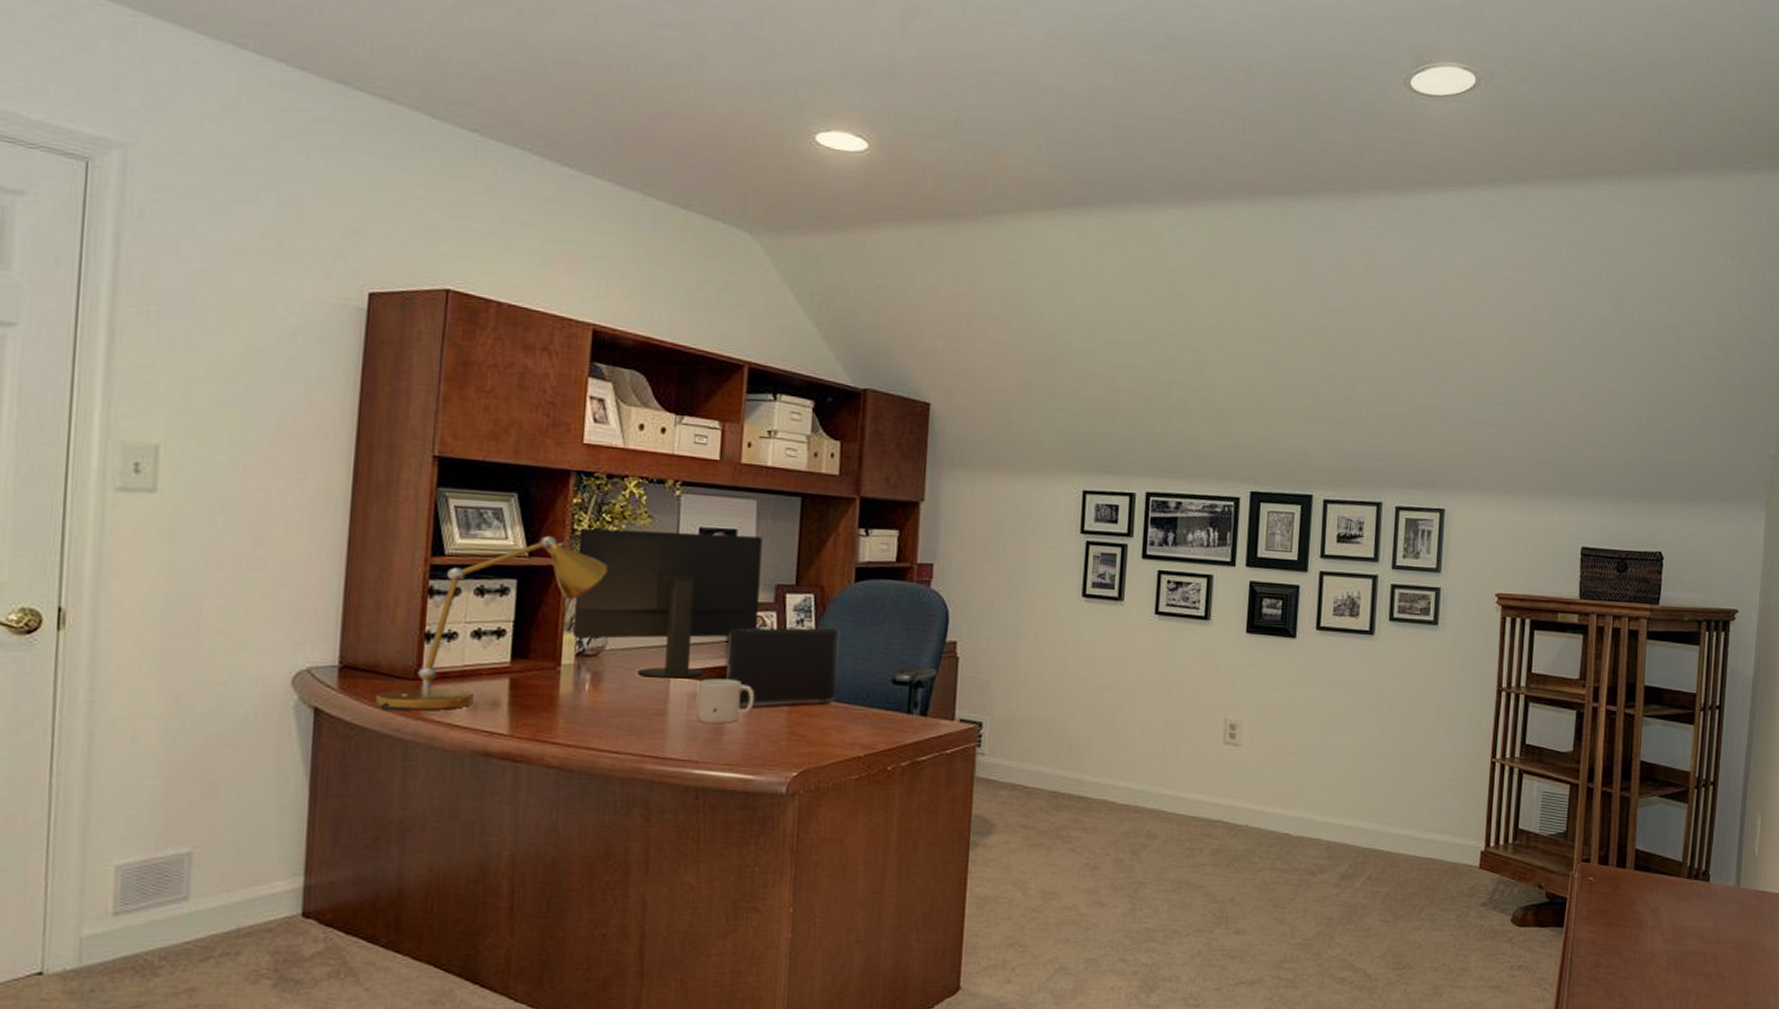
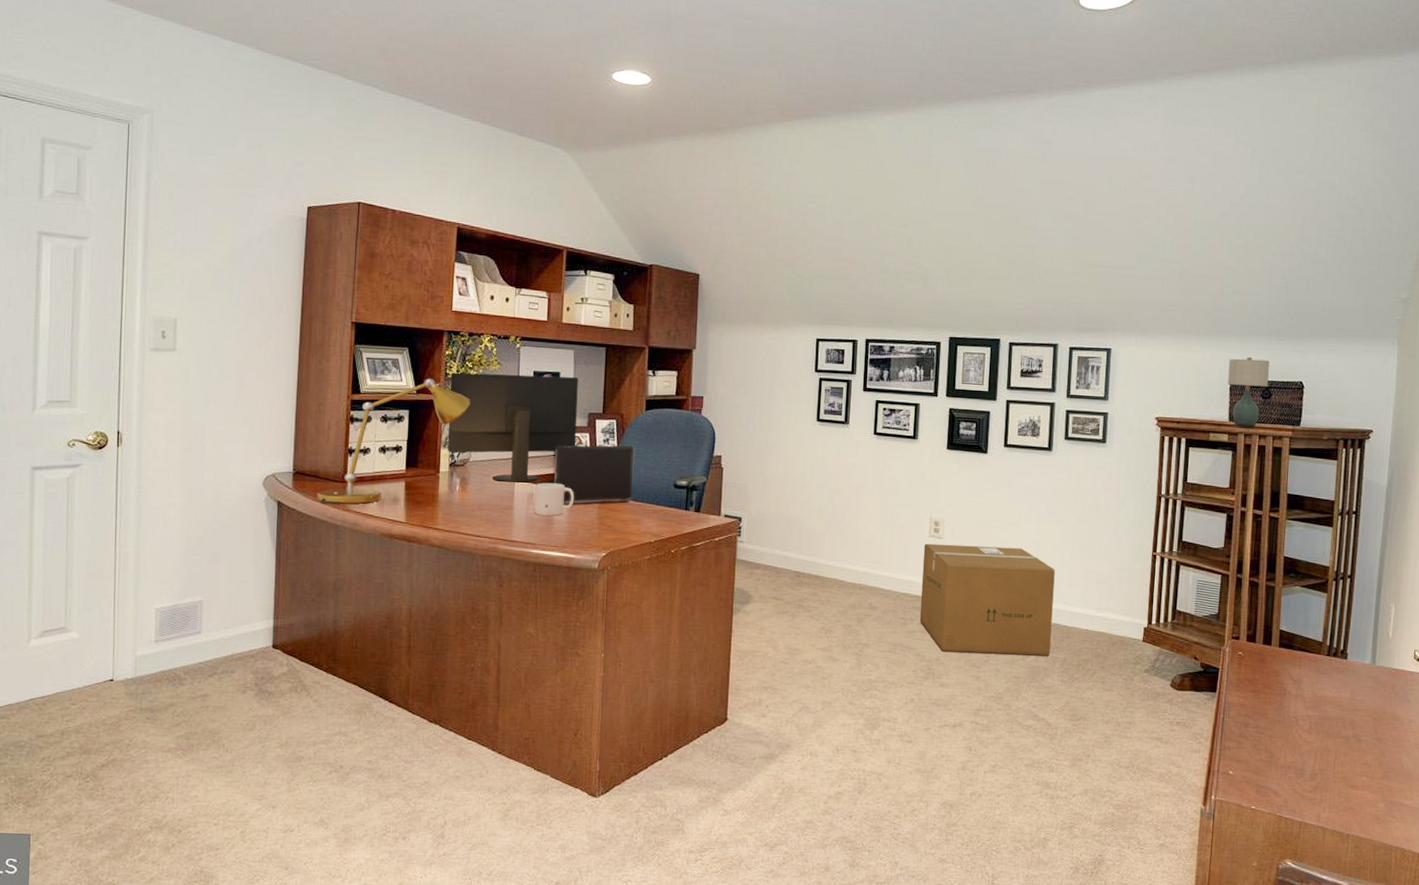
box: none [1210,752,1377,890] -> present [919,543,1055,656]
table lamp: none [1578,521,1625,609] -> present [1227,356,1270,430]

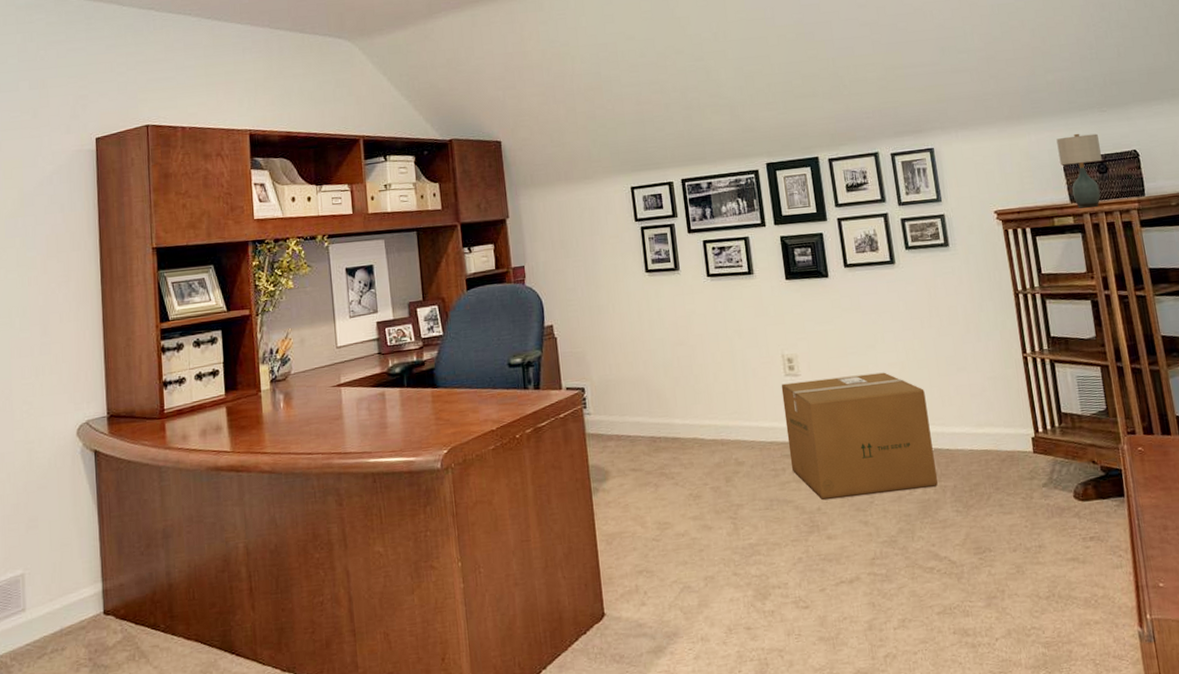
desk lamp: present [316,378,471,505] -> none [134,292,285,446]
computer monitor: present [447,372,579,484] -> none [260,267,400,392]
mug: present [534,482,575,517] -> none [362,382,406,421]
laptop computer: present [554,445,634,506] -> none [379,329,467,406]

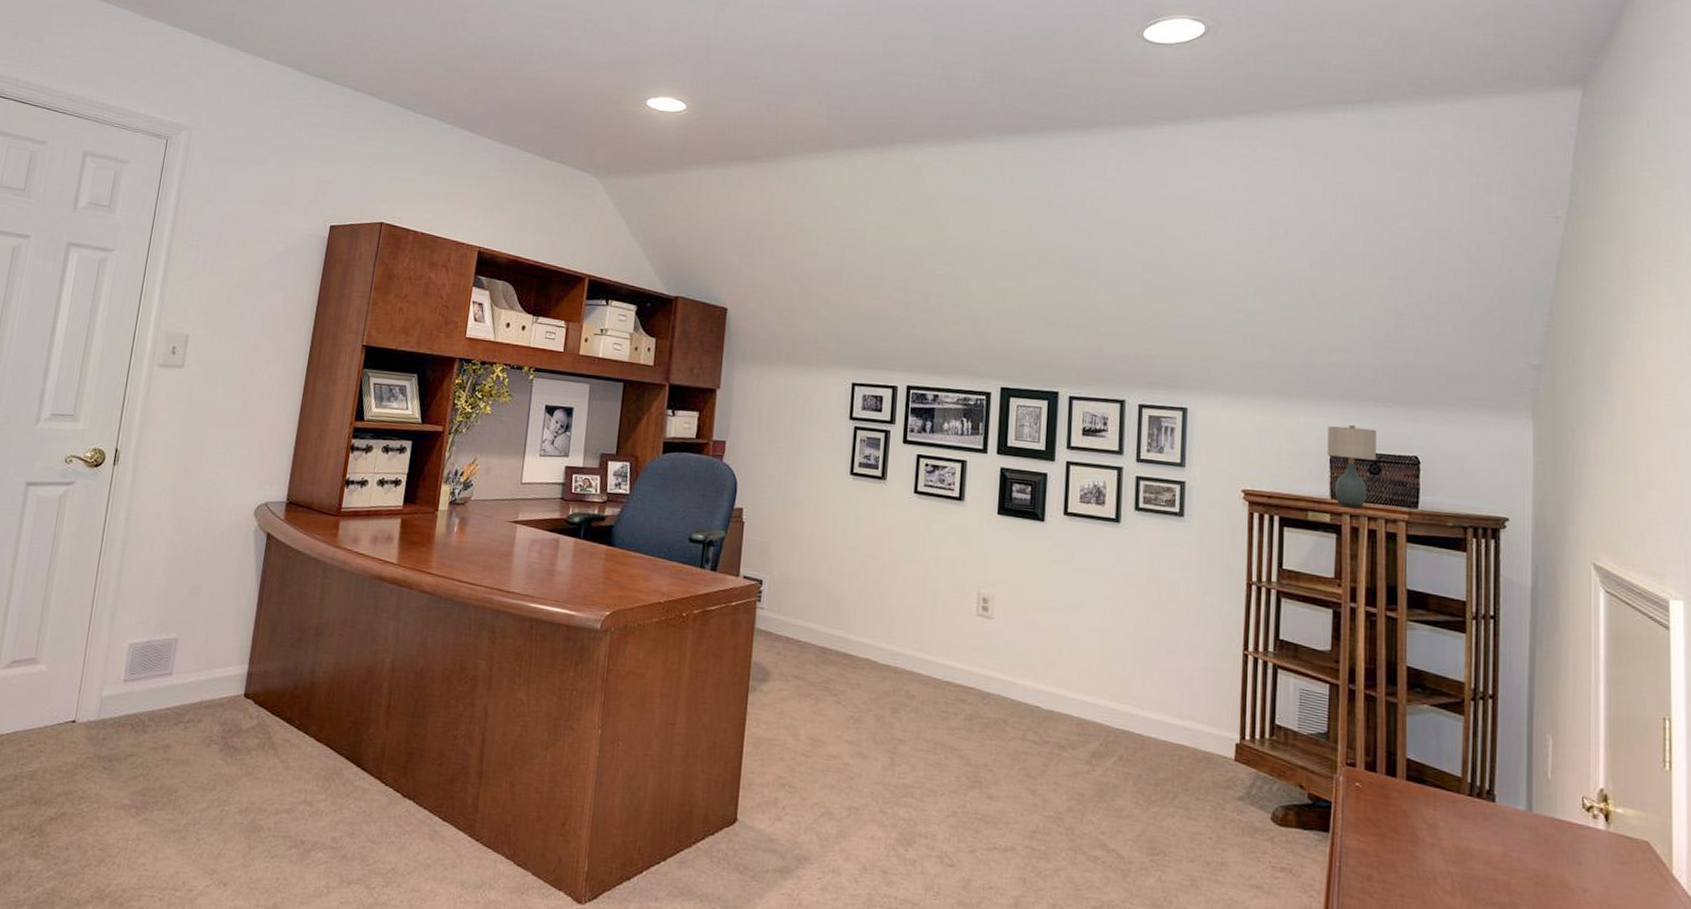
box: present [781,372,938,500] -> none [964,623,1126,771]

